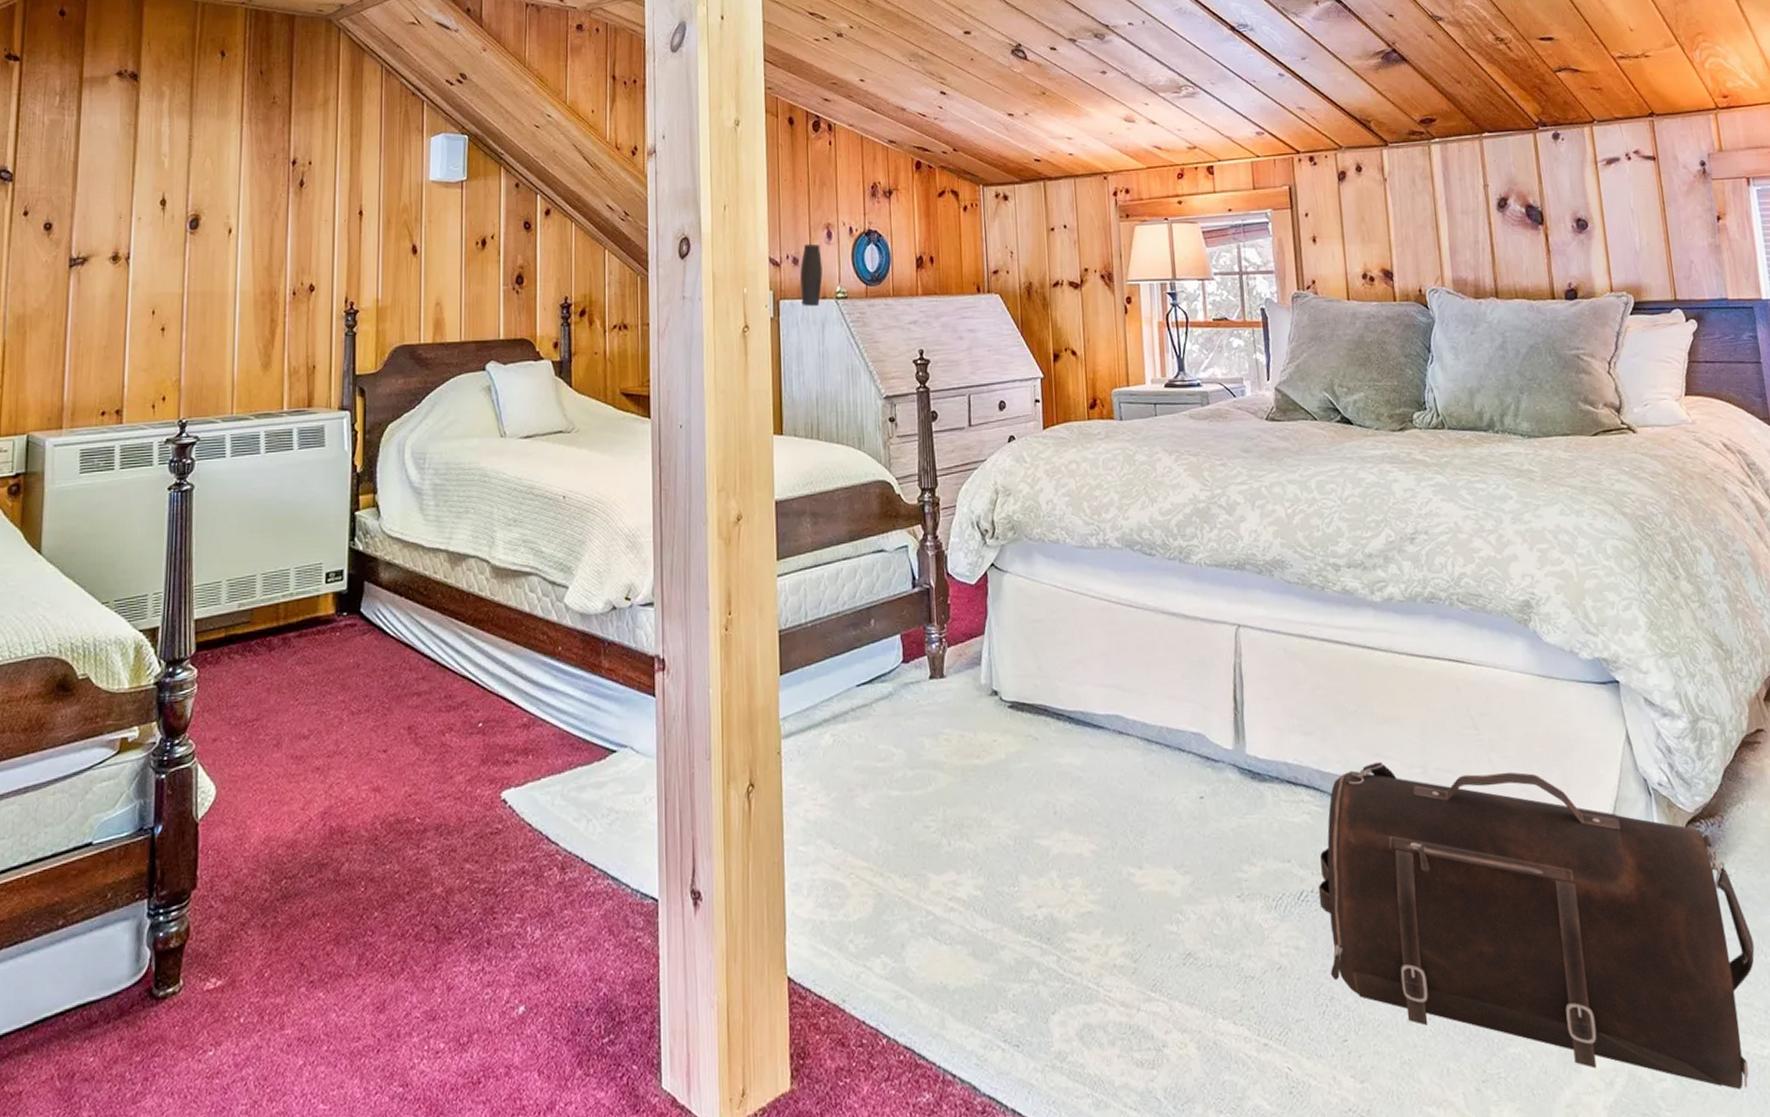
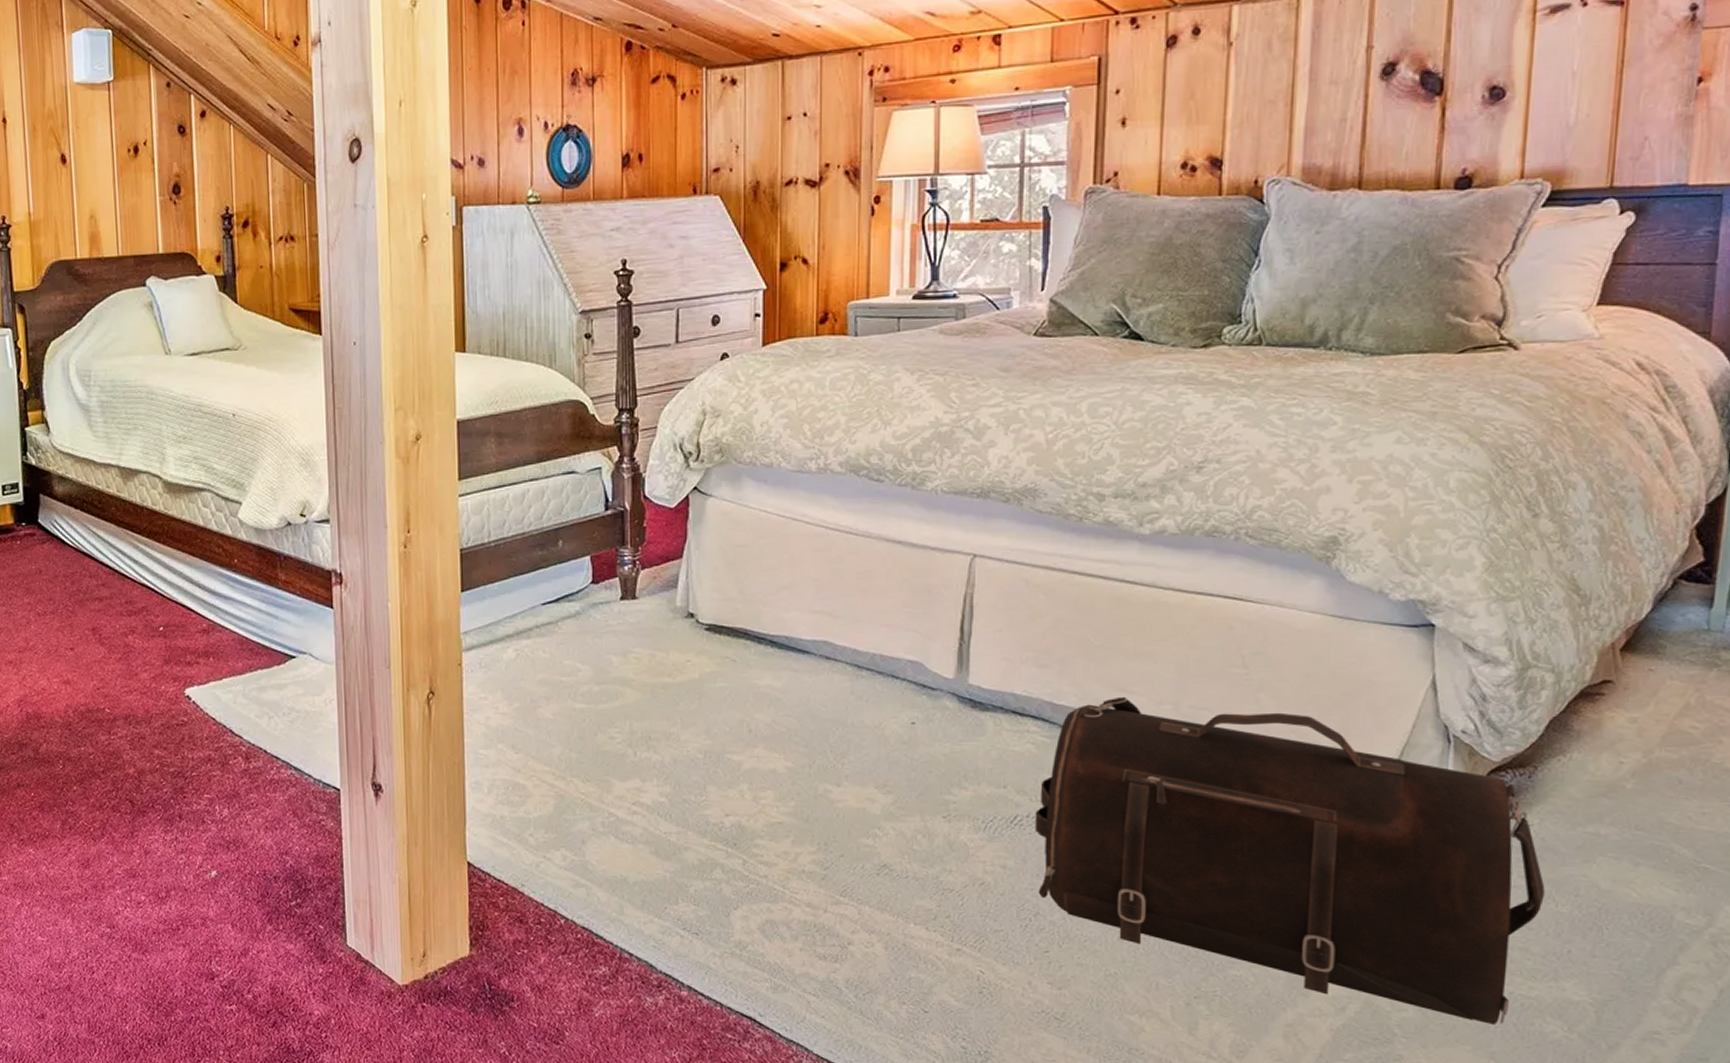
vase: present [800,244,823,307] -> none [486,142,512,214]

